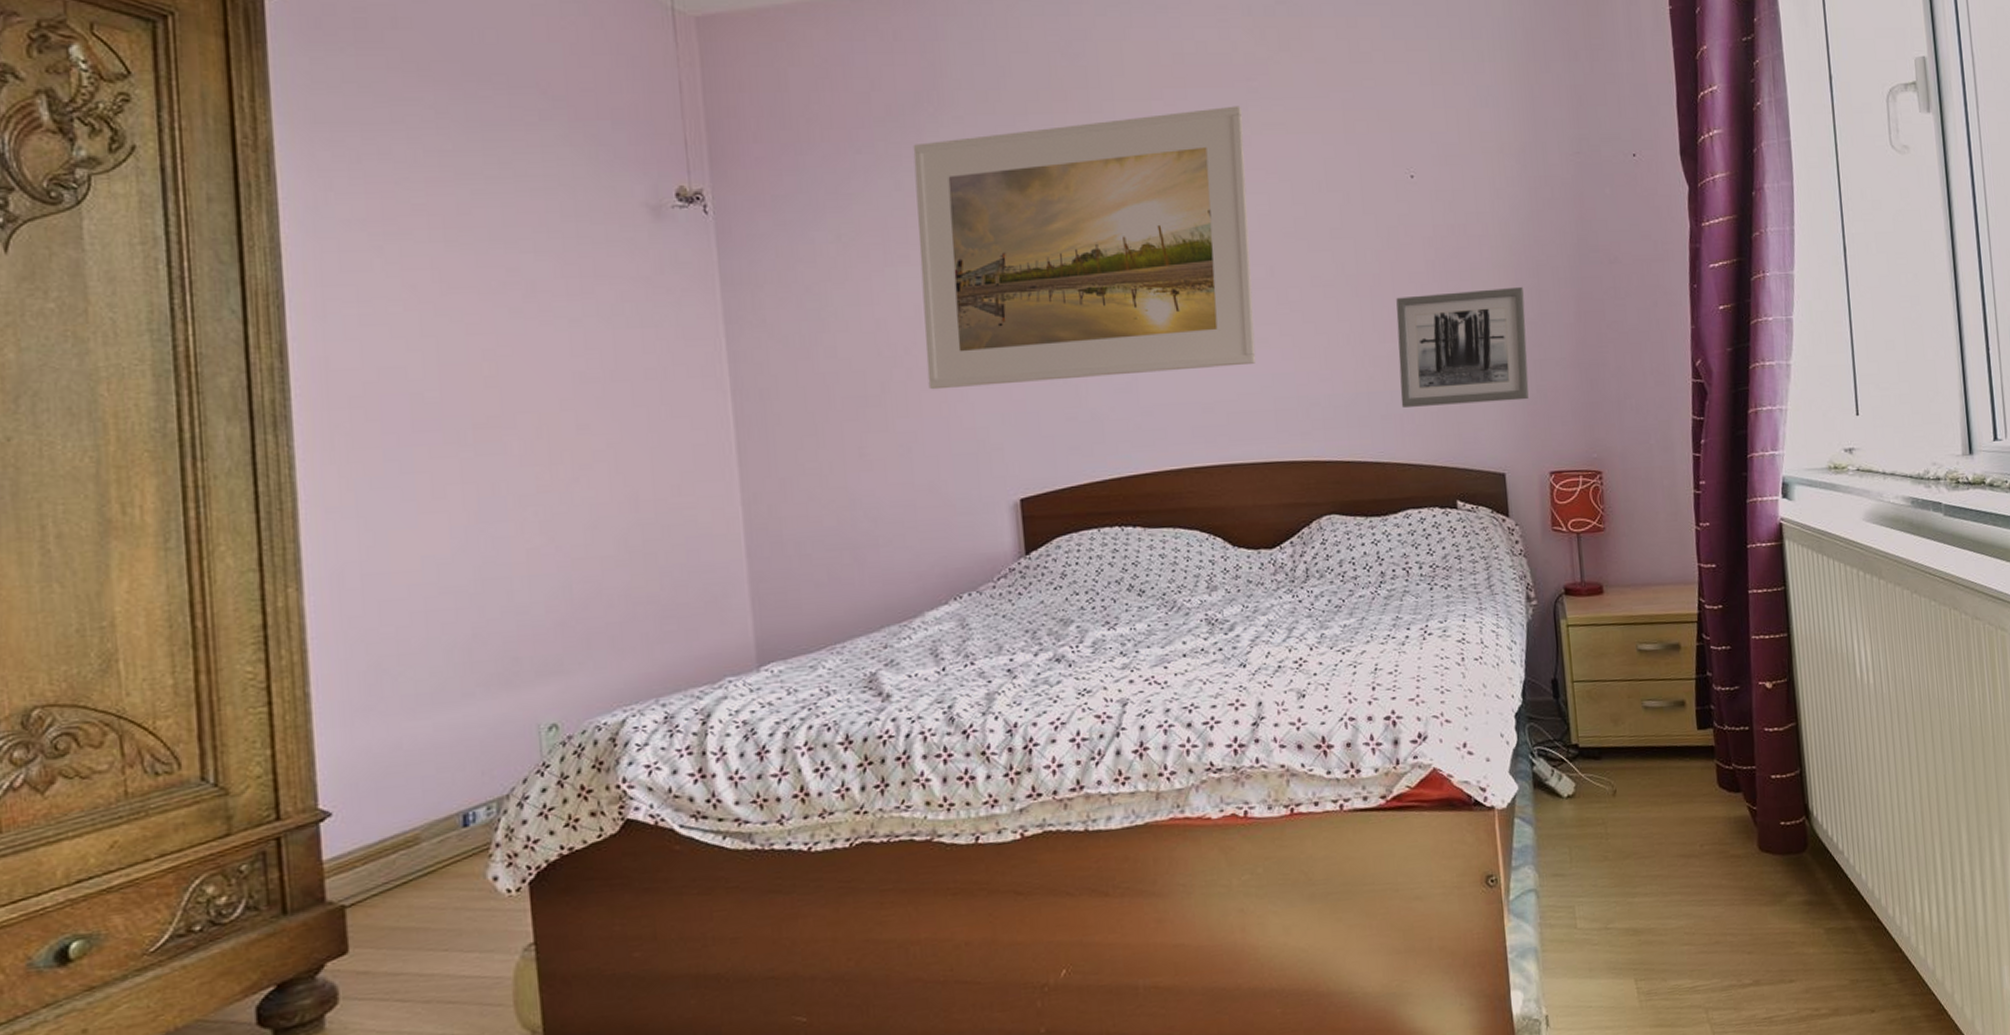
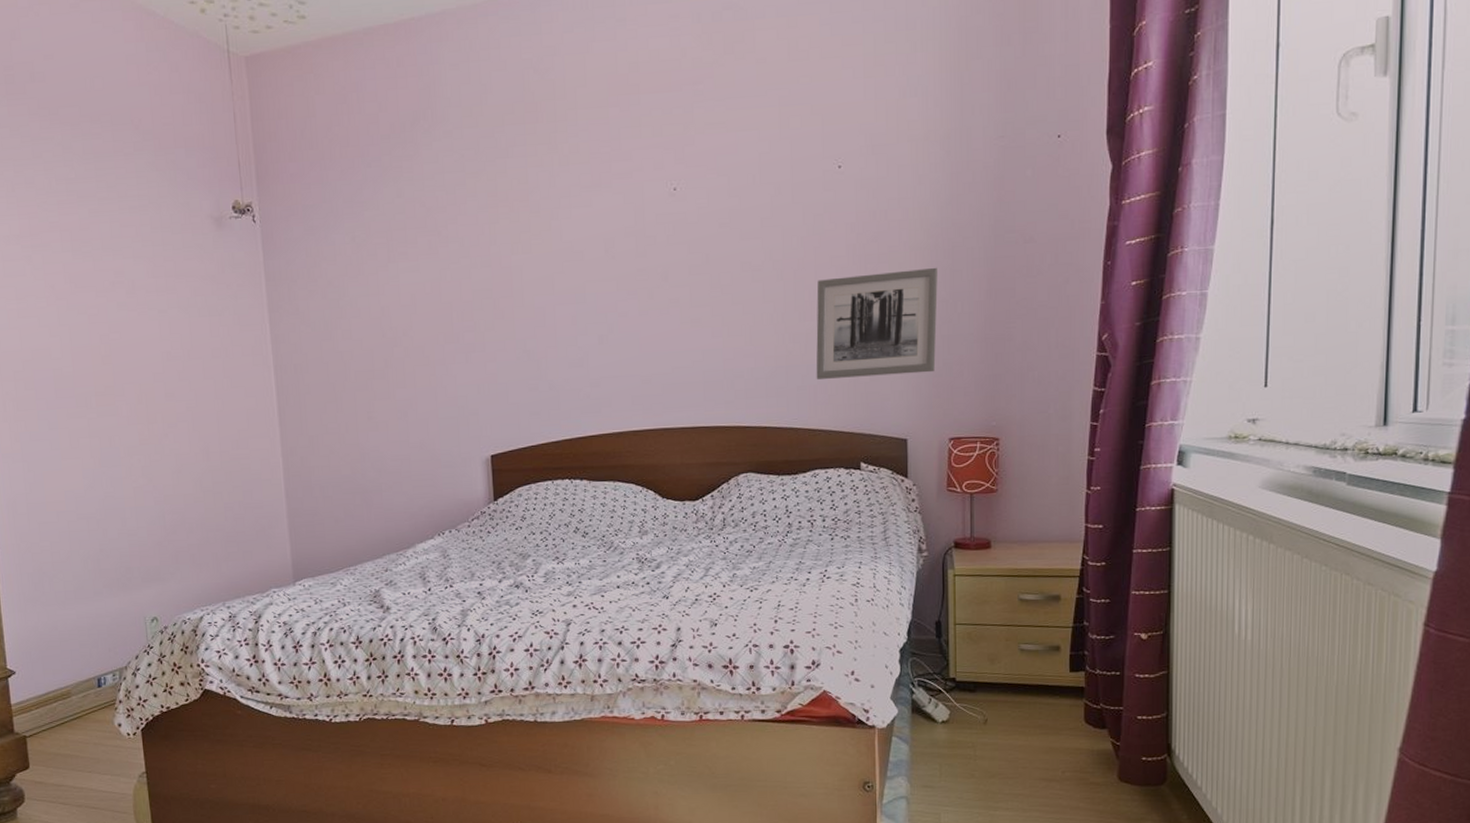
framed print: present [913,106,1257,390] -> none [411,108,690,365]

